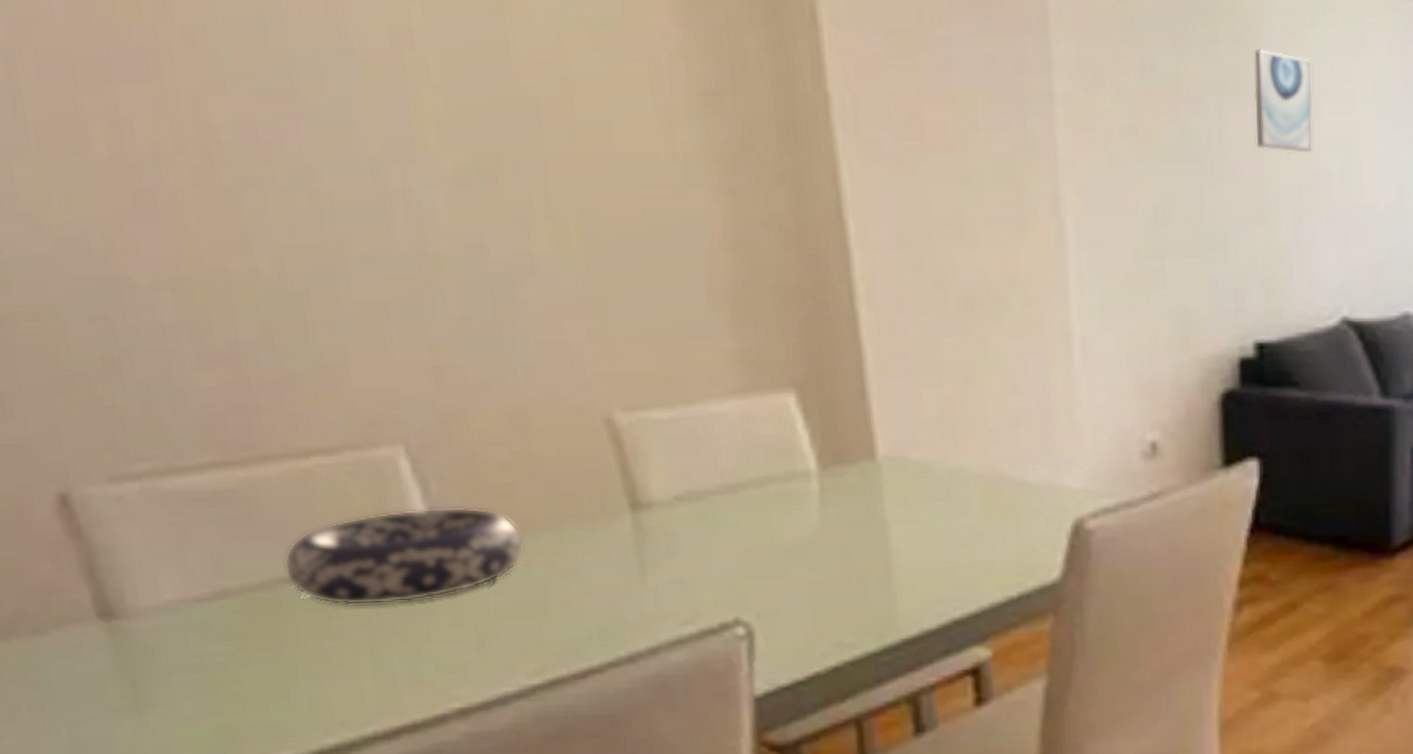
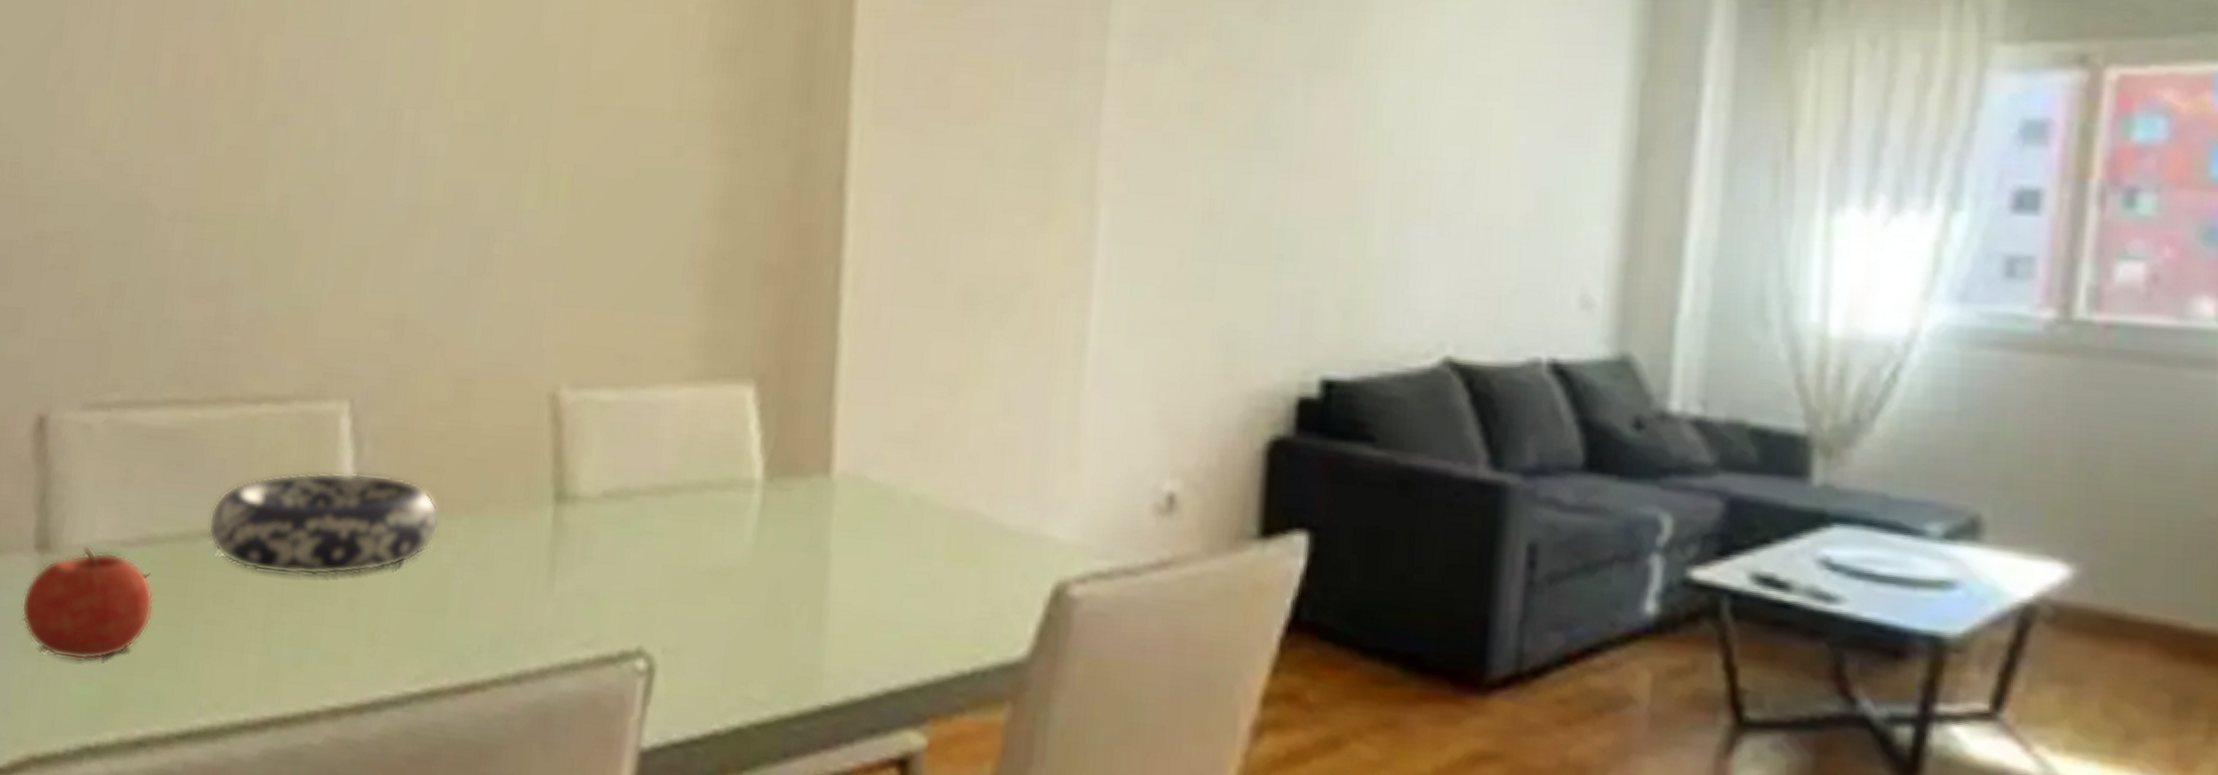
fruit: none [99,608,250,710] -> present [21,546,155,661]
wall art: present [1254,49,1313,153] -> none [1351,19,1434,145]

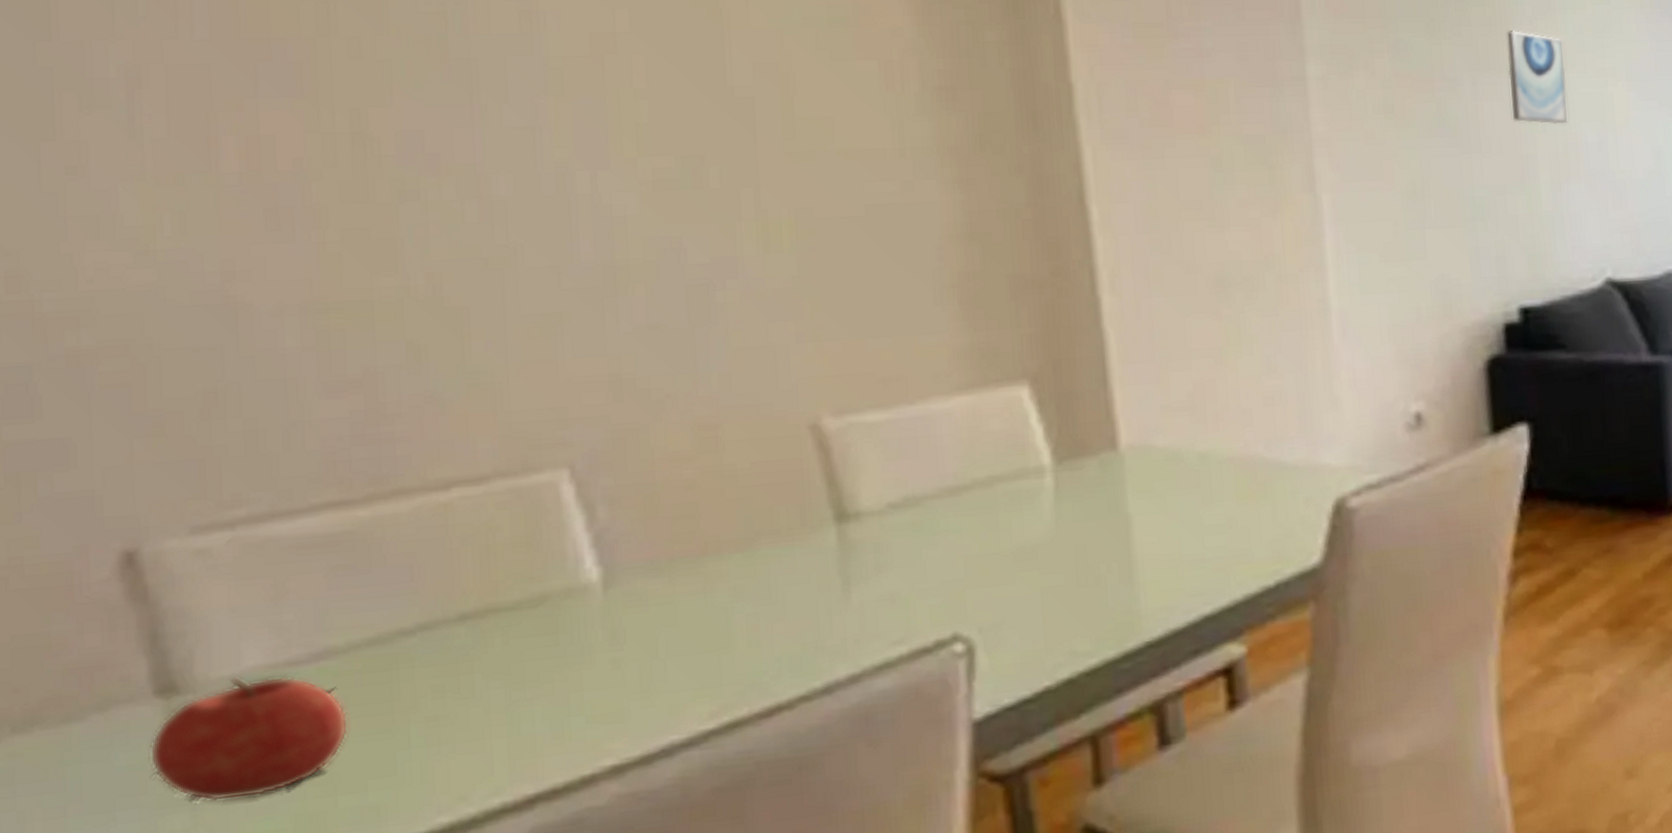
decorative bowl: present [208,472,440,576] -> none [406,532,706,657]
wall art: none [1351,19,1434,145] -> present [1506,31,1568,125]

